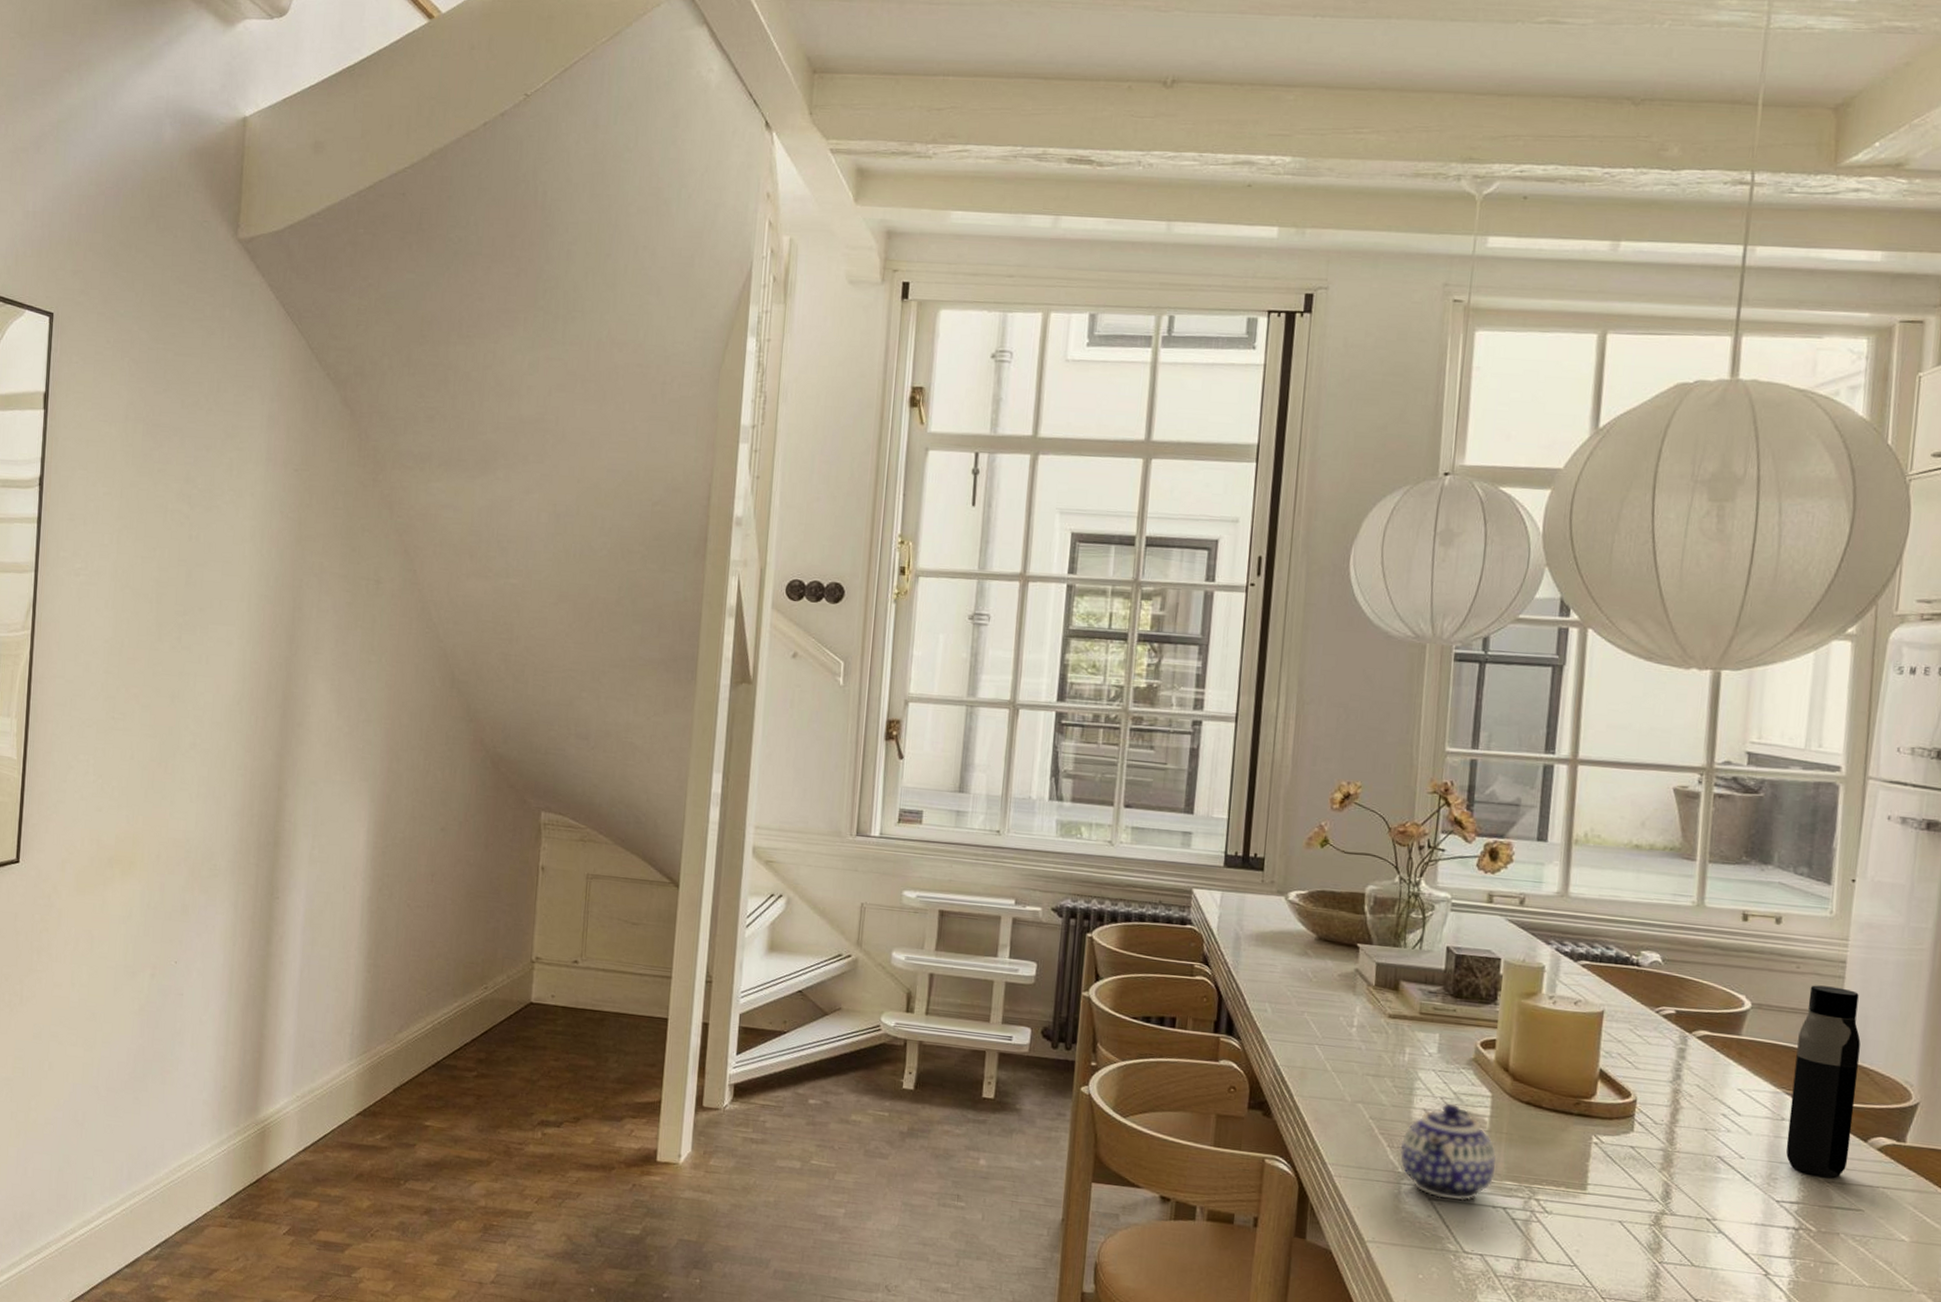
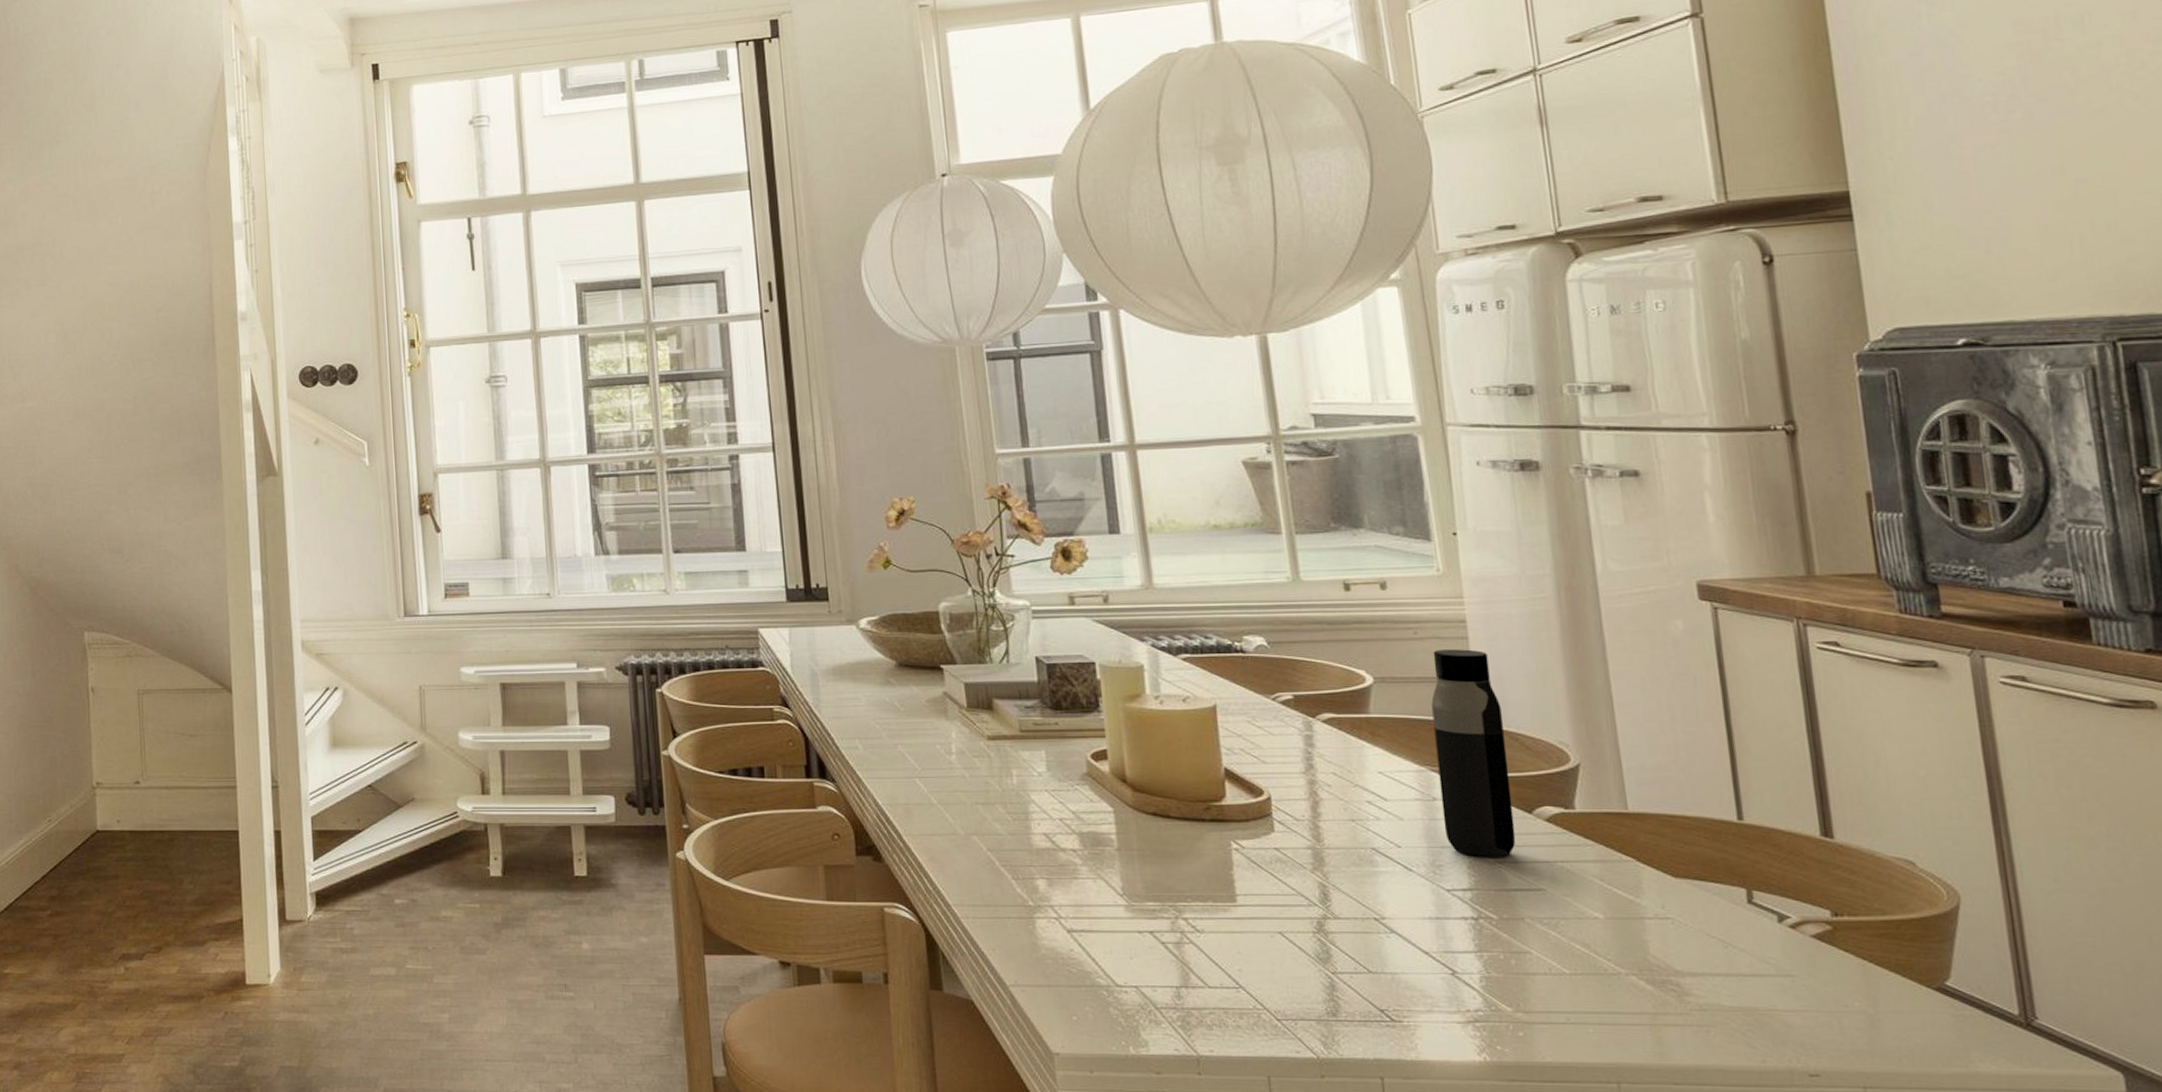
teapot: present [1400,1103,1497,1201] -> none [1026,824,1134,929]

